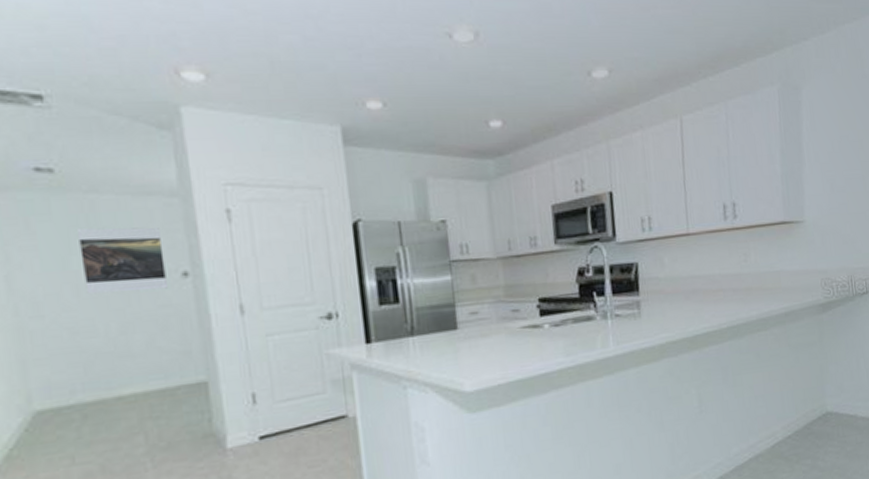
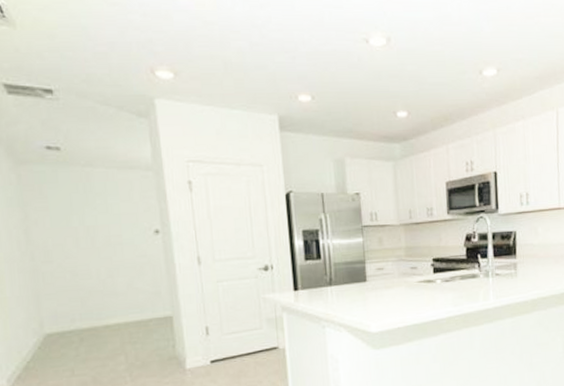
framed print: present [76,227,169,295] -> none [76,193,144,246]

